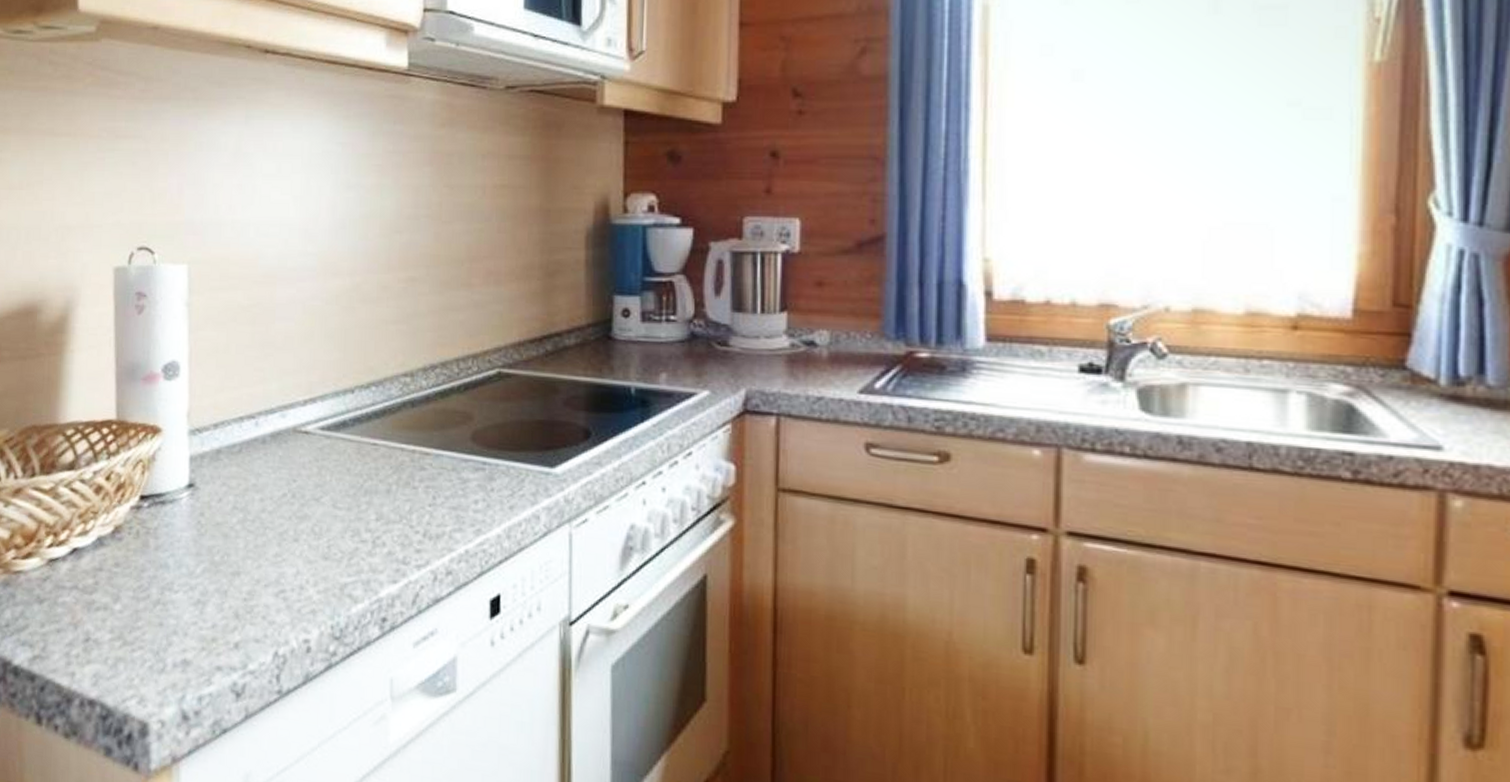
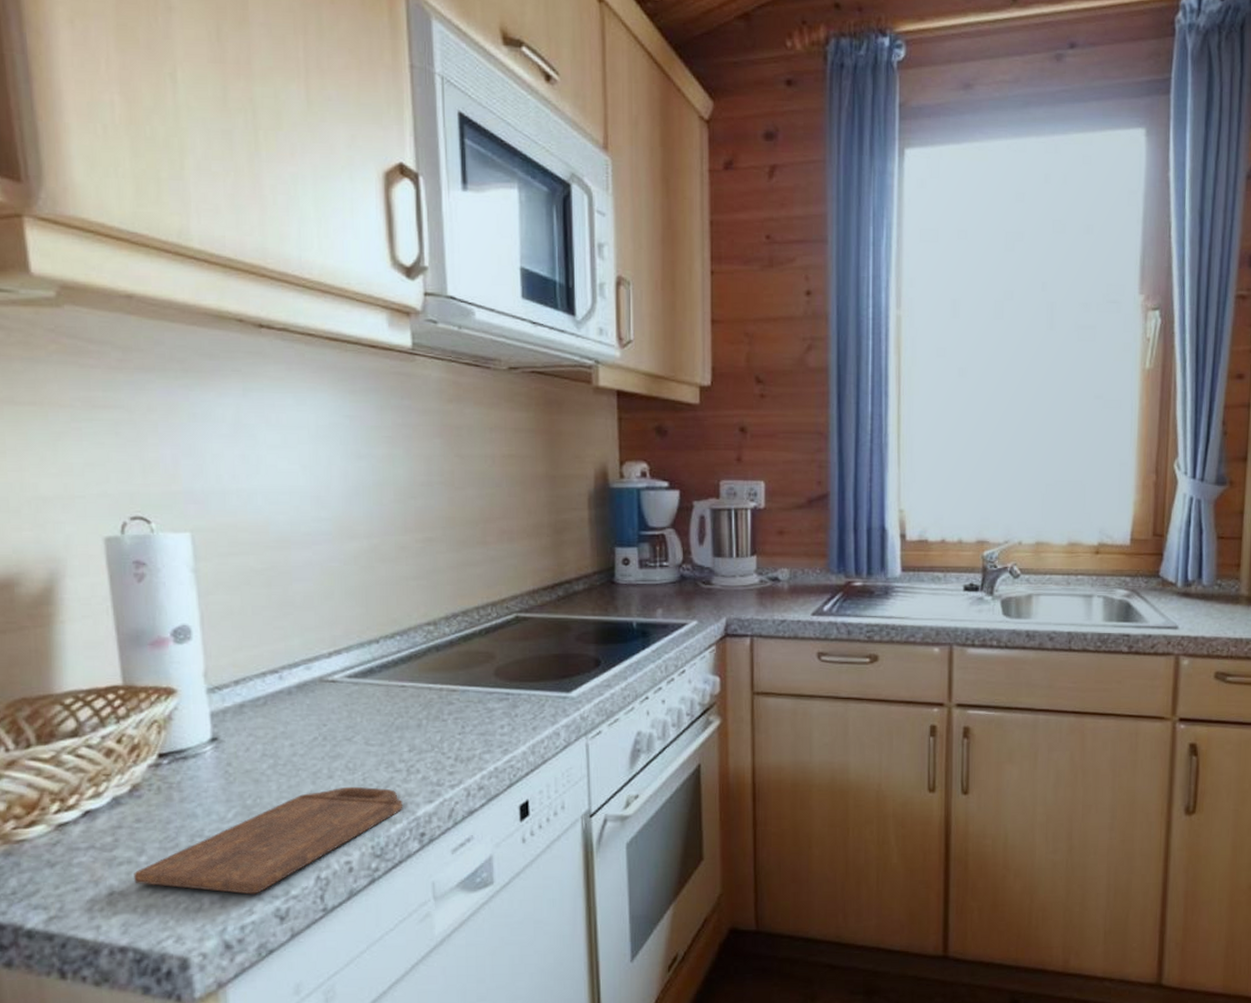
cutting board: none [107,553,367,663] -> present [133,786,403,895]

